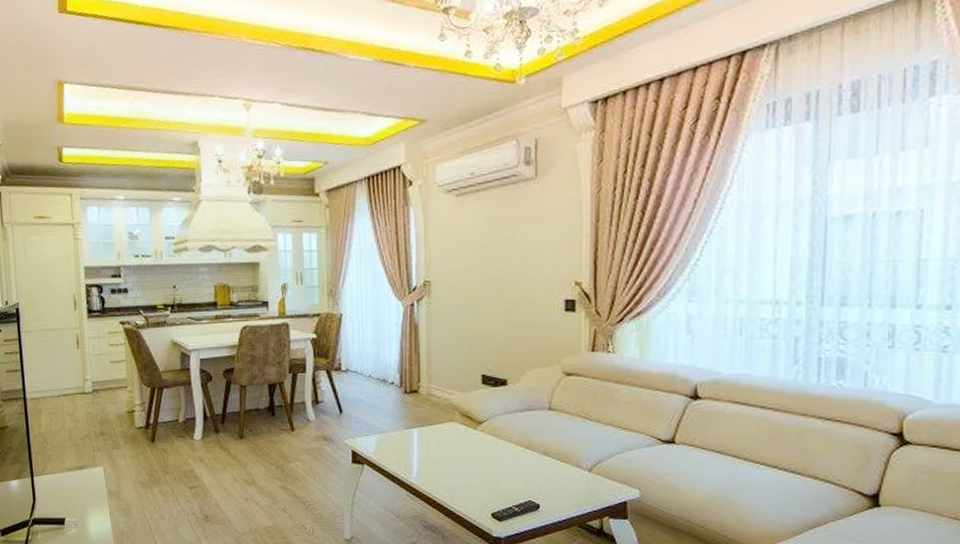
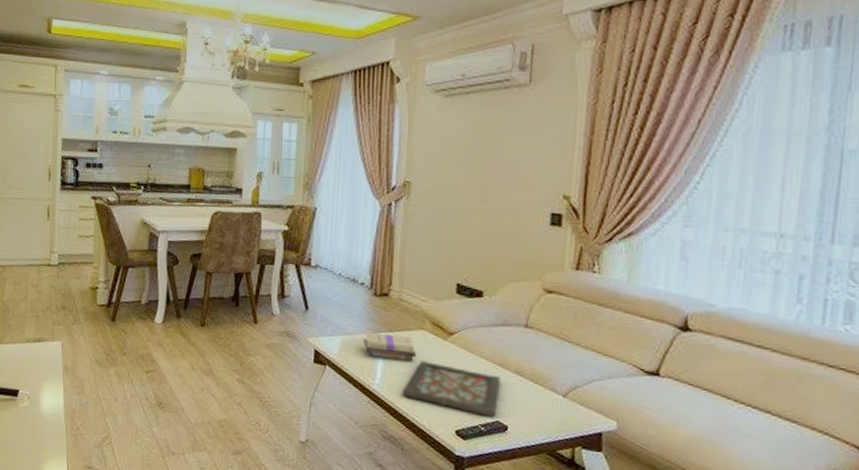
books: none [397,428,448,454] -> present [362,331,416,362]
decorative tray: none [439,451,530,497] -> present [403,360,501,417]

